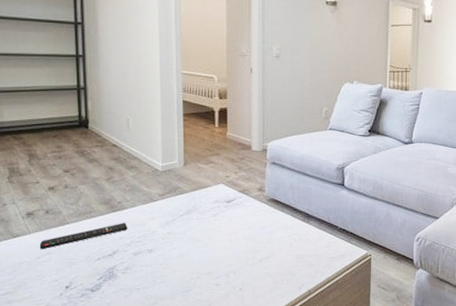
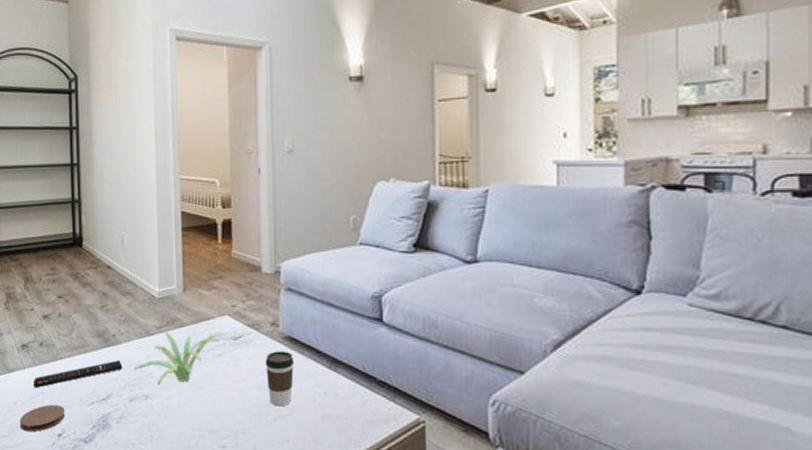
coaster: none [25,262,73,287] -> present [19,404,66,432]
plant: none [138,196,222,241] -> present [134,331,228,385]
coffee cup: none [253,210,277,251] -> present [265,351,295,407]

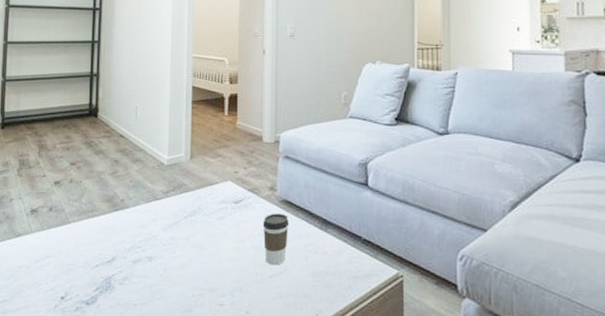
coaster: present [19,404,66,432] -> none [23,267,70,296]
remote control: present [33,360,123,389] -> none [39,224,129,252]
plant: present [134,331,228,385] -> none [140,195,230,247]

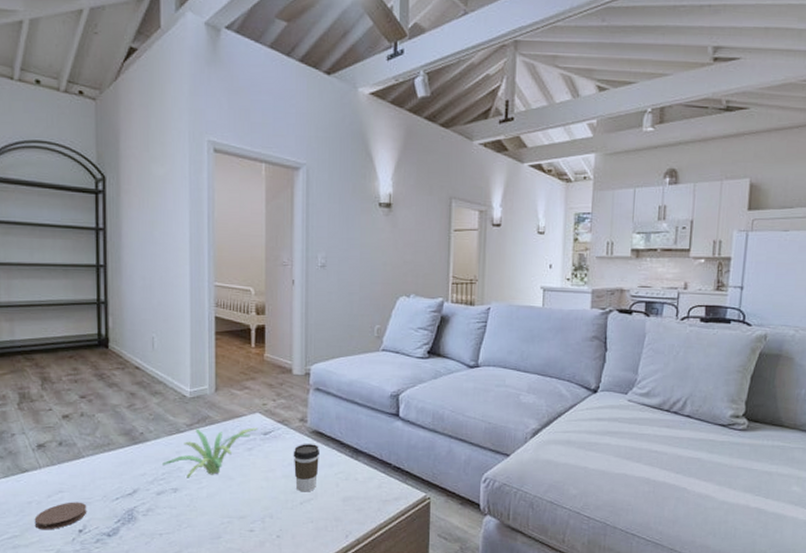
coaster: none [23,267,70,296] -> present [34,502,87,530]
plant: none [140,195,230,247] -> present [162,427,258,478]

